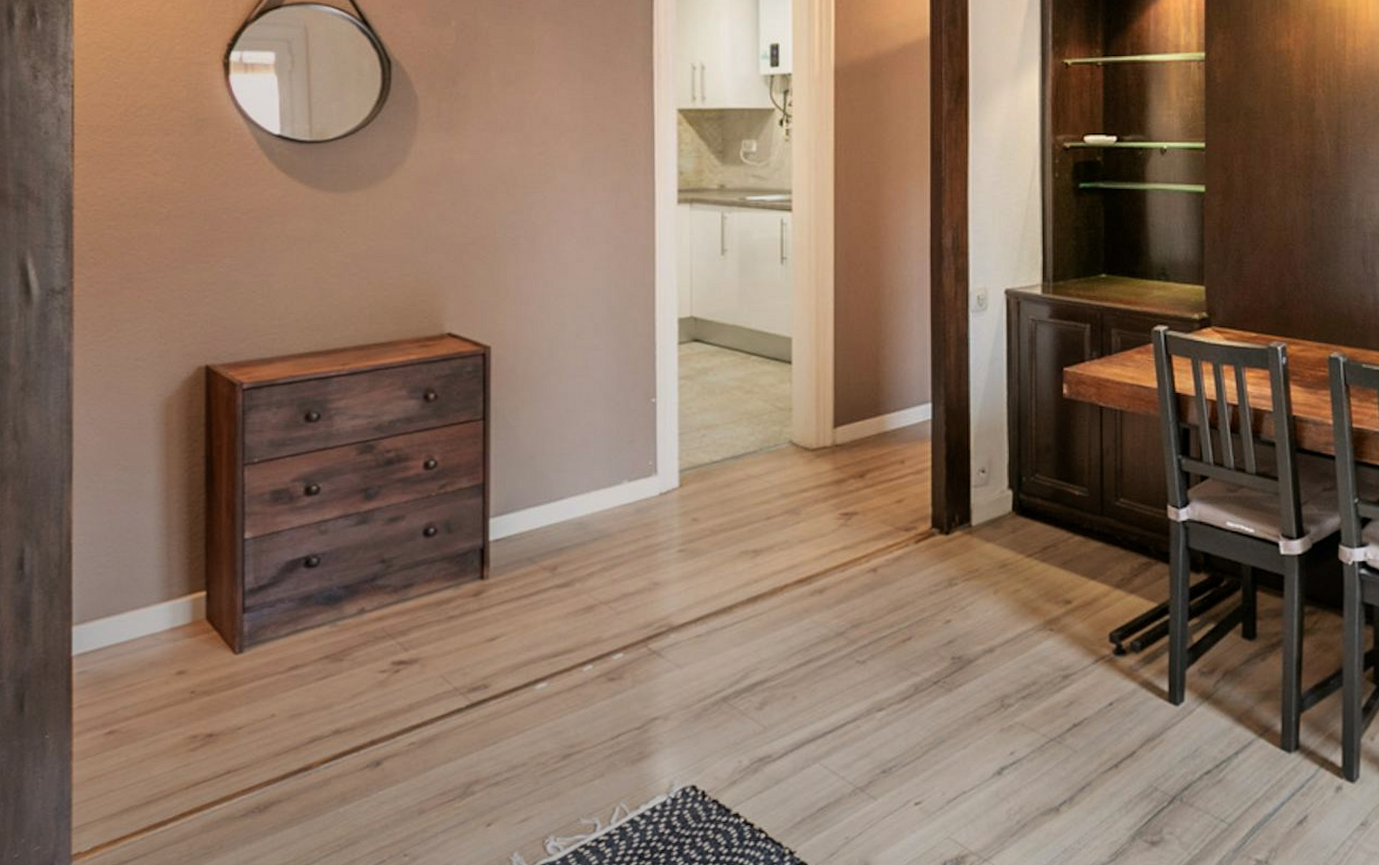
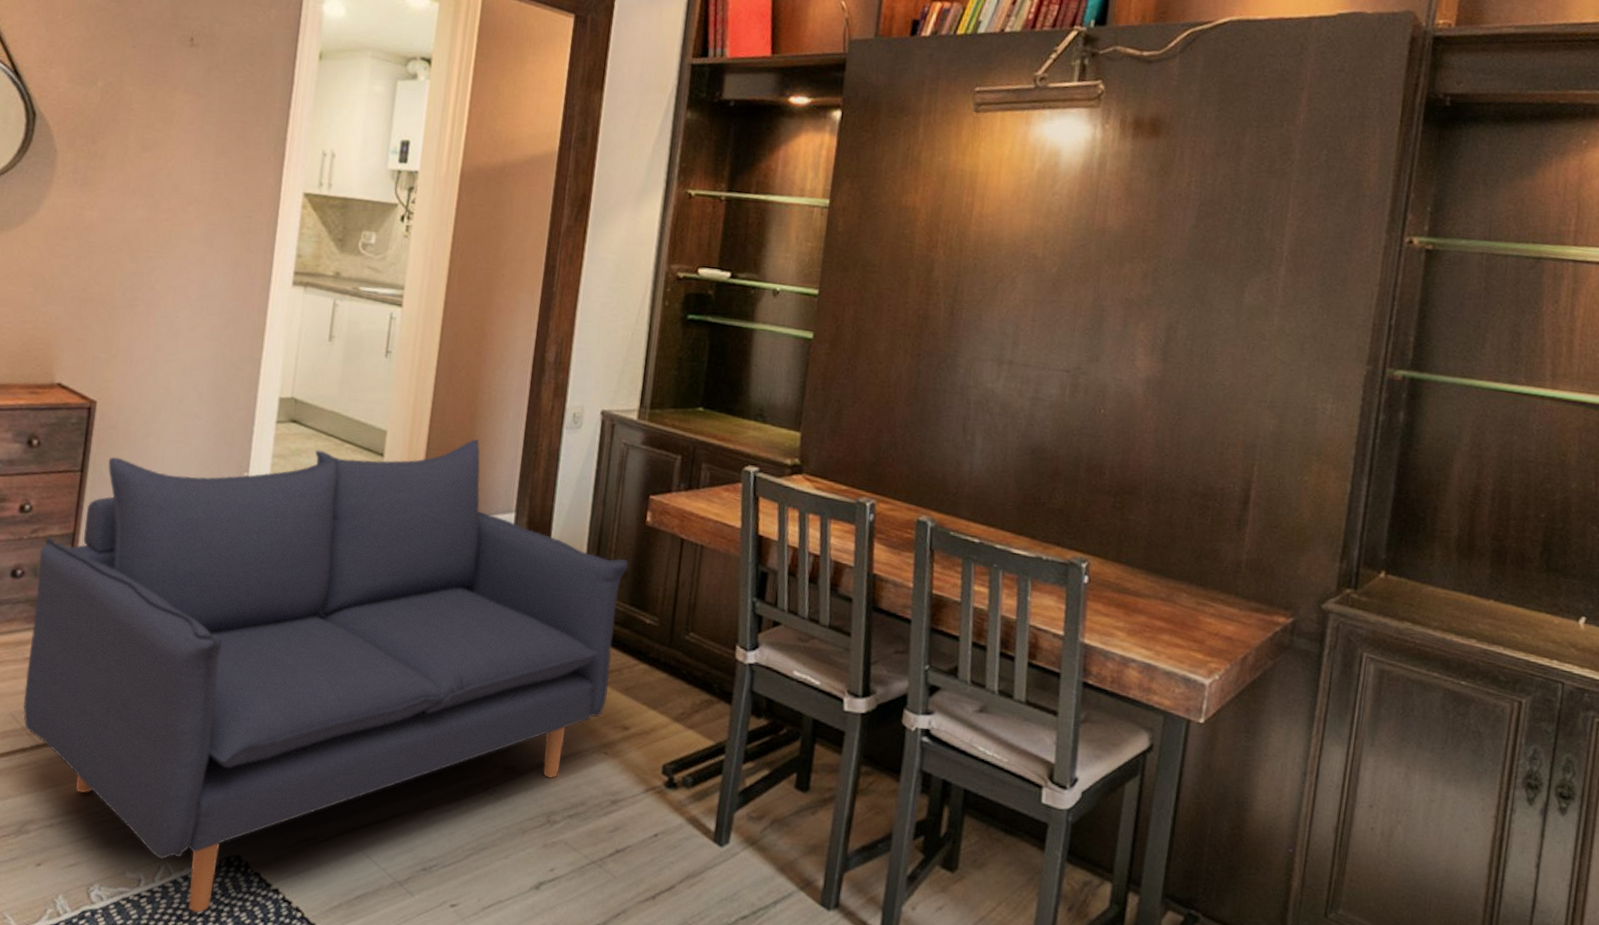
sofa: none [450,334,1051,850] -> present [23,439,629,913]

